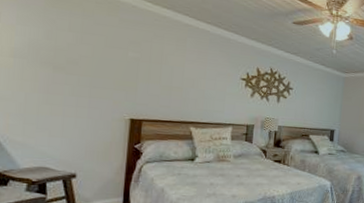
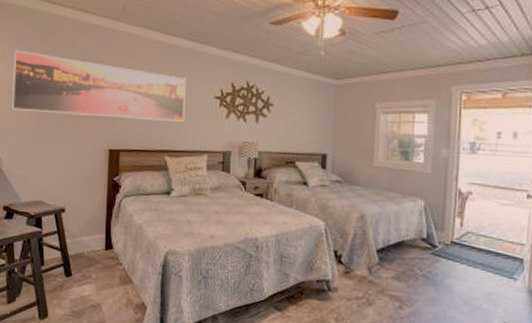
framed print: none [11,13,214,98] -> present [12,50,186,122]

